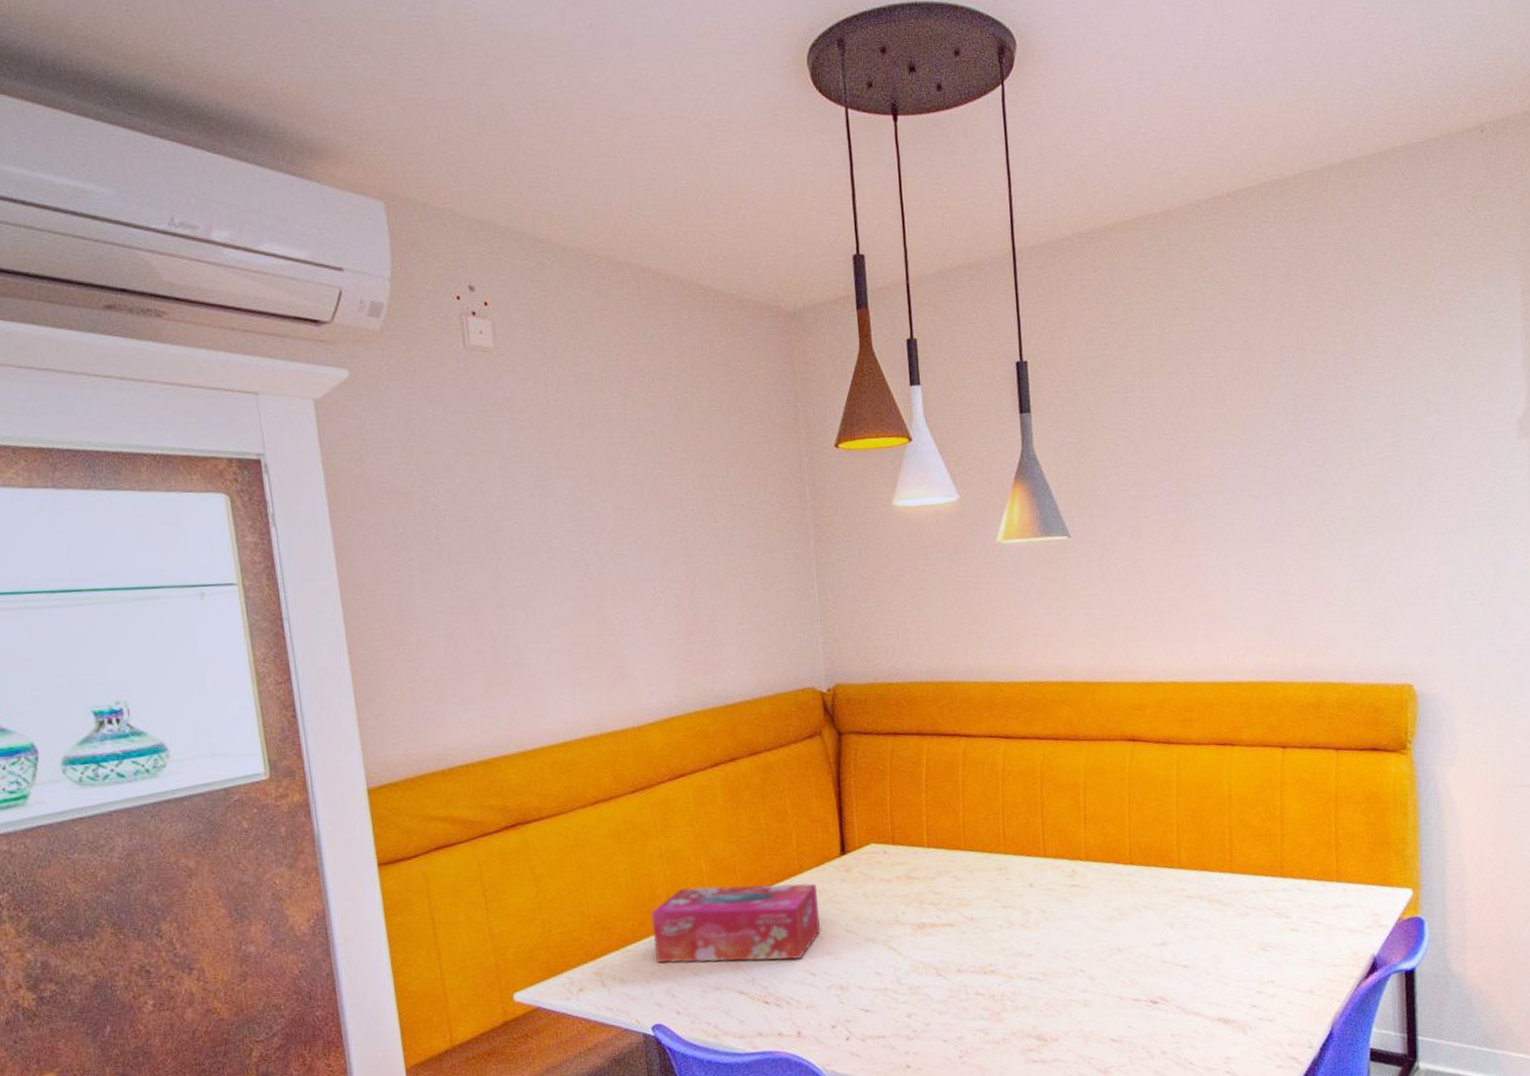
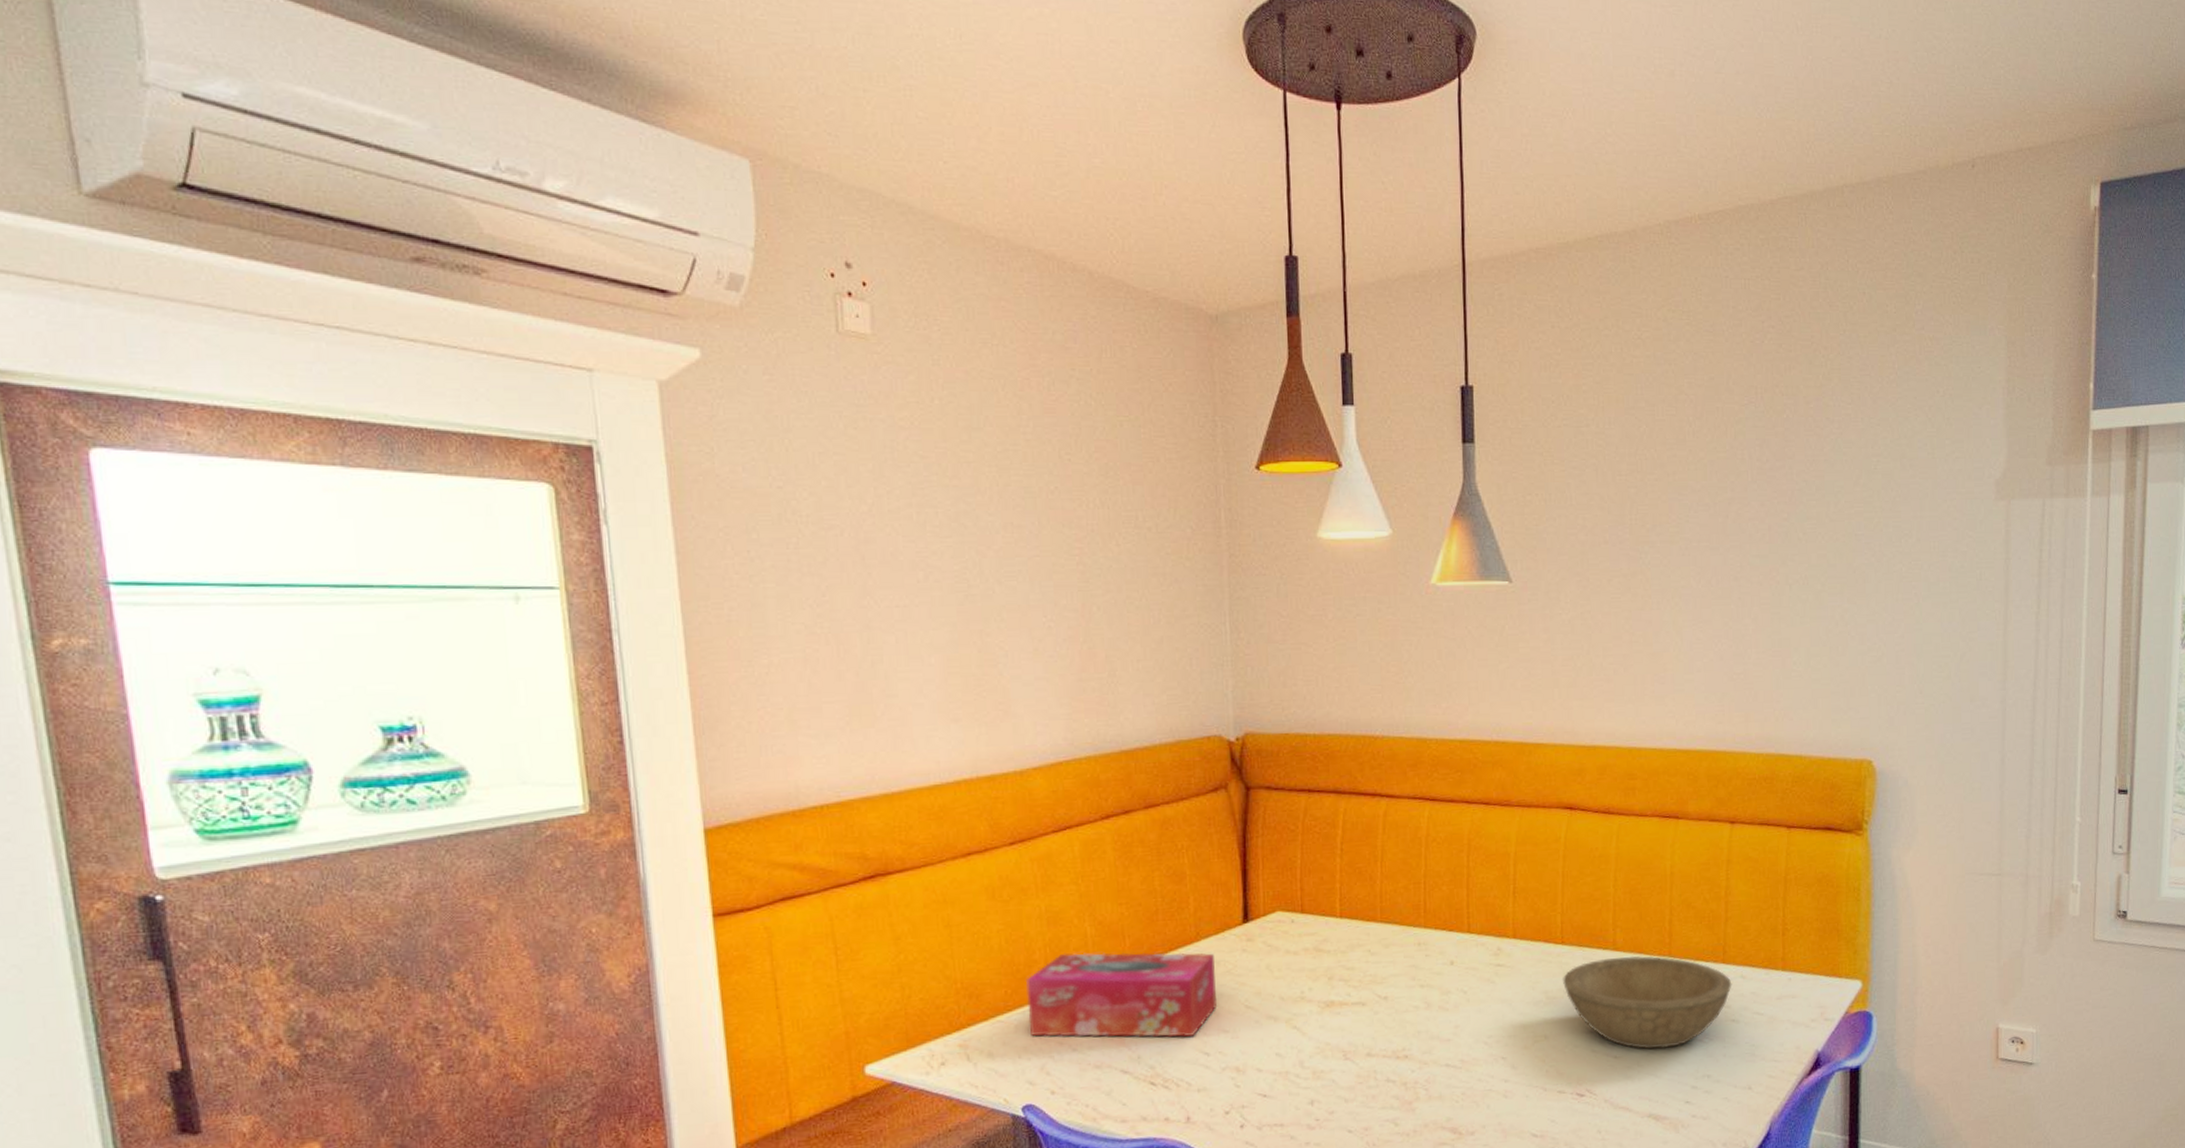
bowl: none [1133,872,1291,959] -> present [1563,955,1732,1050]

